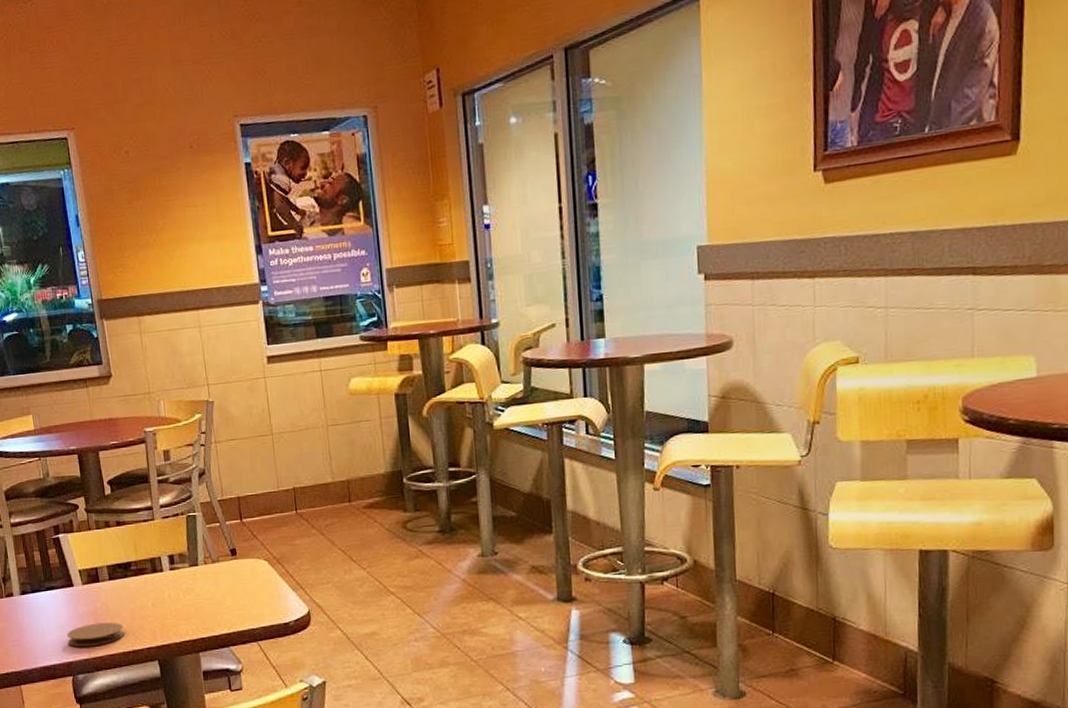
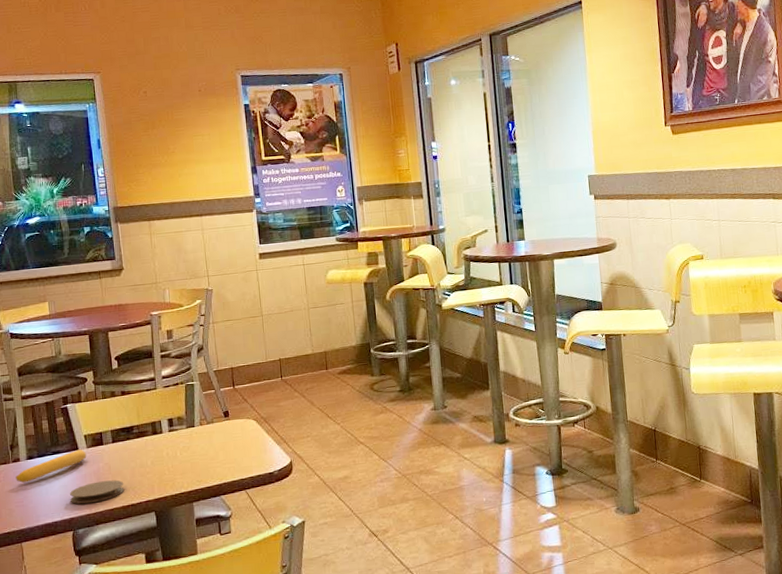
banana: none [10,585,83,620] -> present [15,449,87,483]

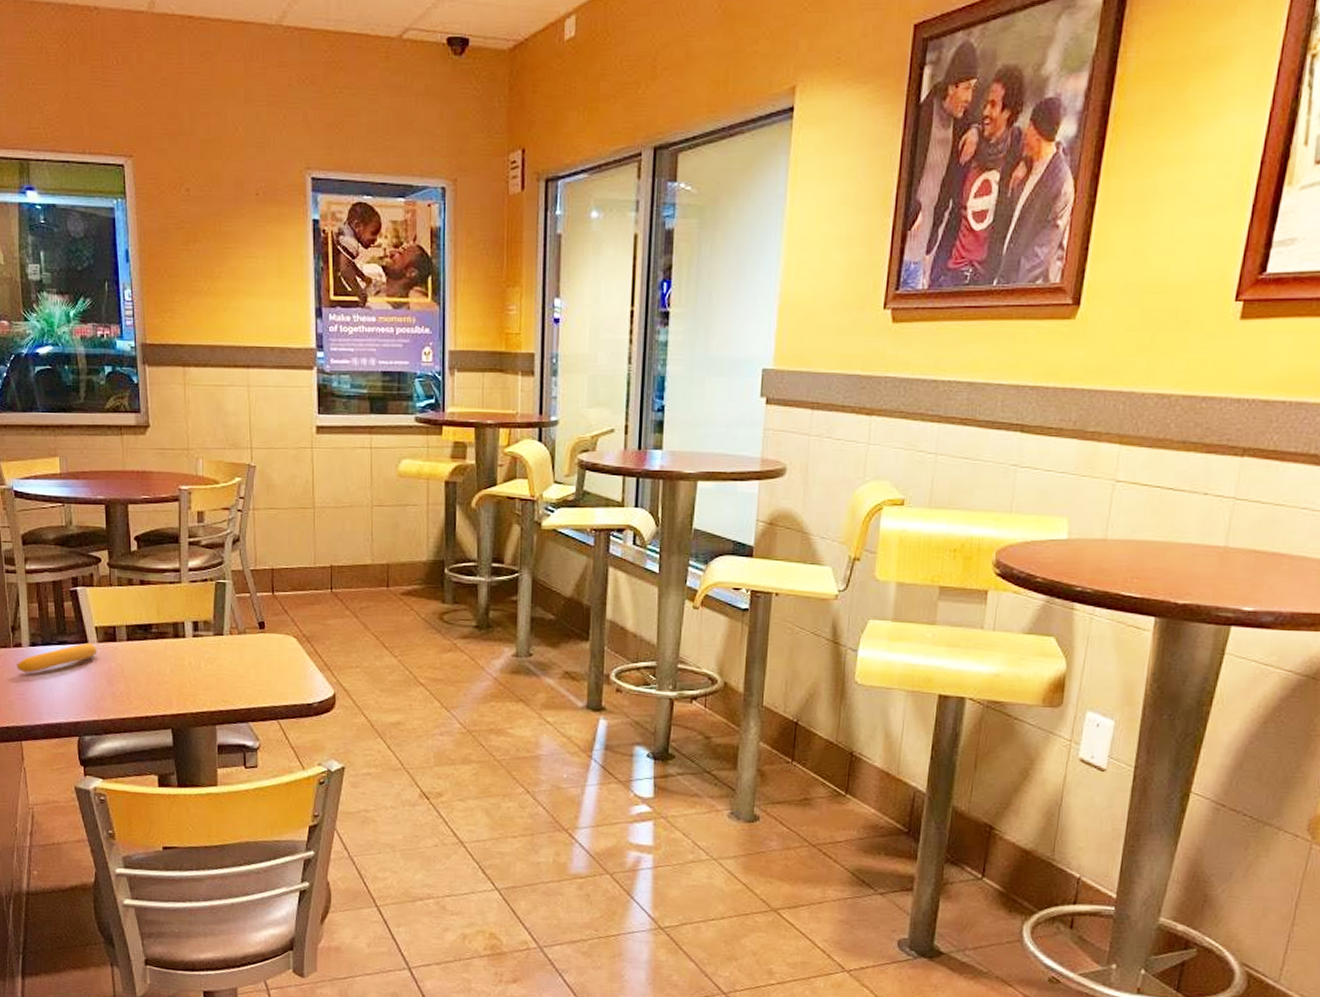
coaster: present [69,480,125,504] -> none [76,684,138,708]

